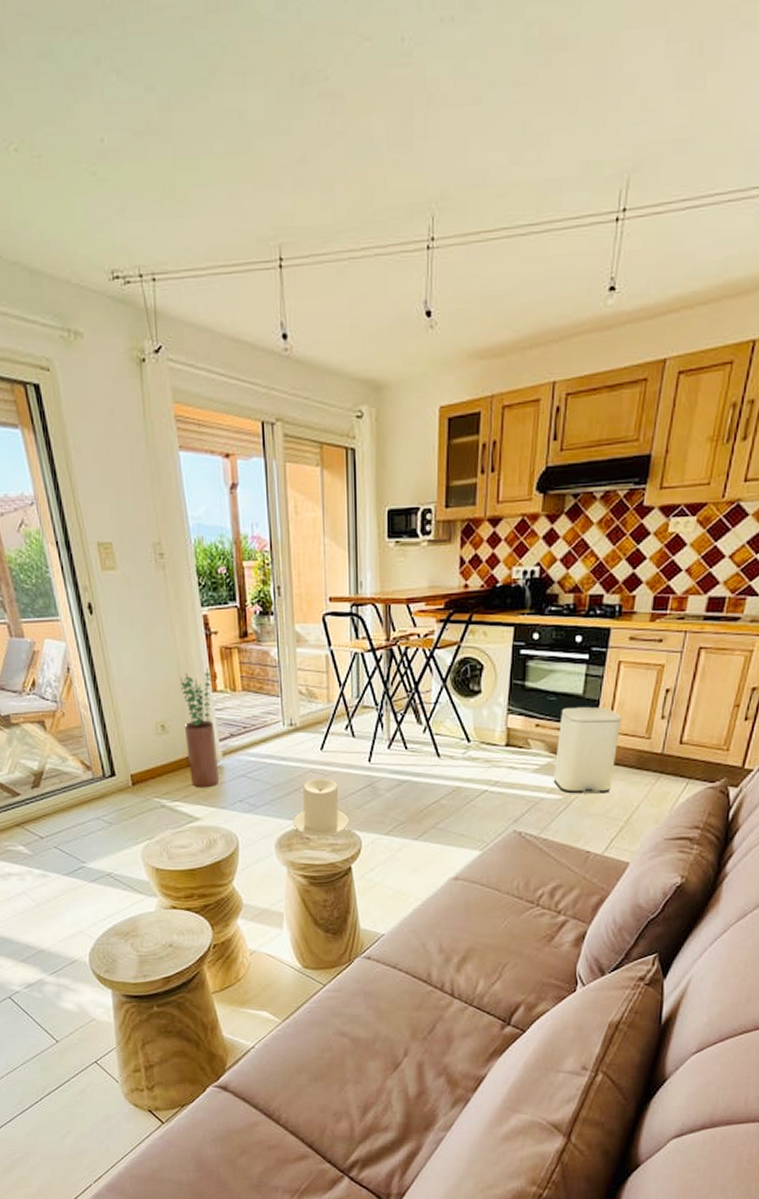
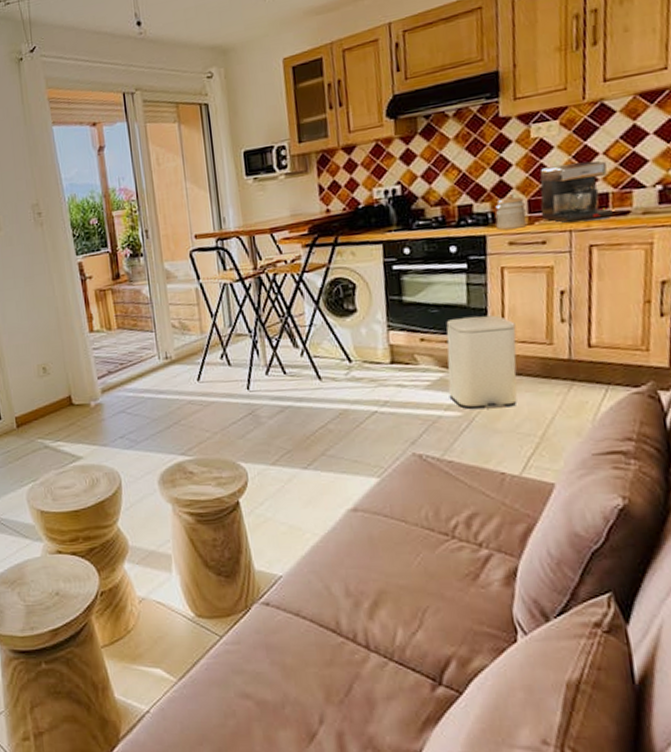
vase: present [181,668,220,788] -> none [60,310,100,427]
candle: present [293,777,349,837] -> none [174,408,232,471]
jar: none [621,587,651,624] -> present [495,193,526,231]
coffee maker: none [662,563,729,624] -> present [540,160,613,223]

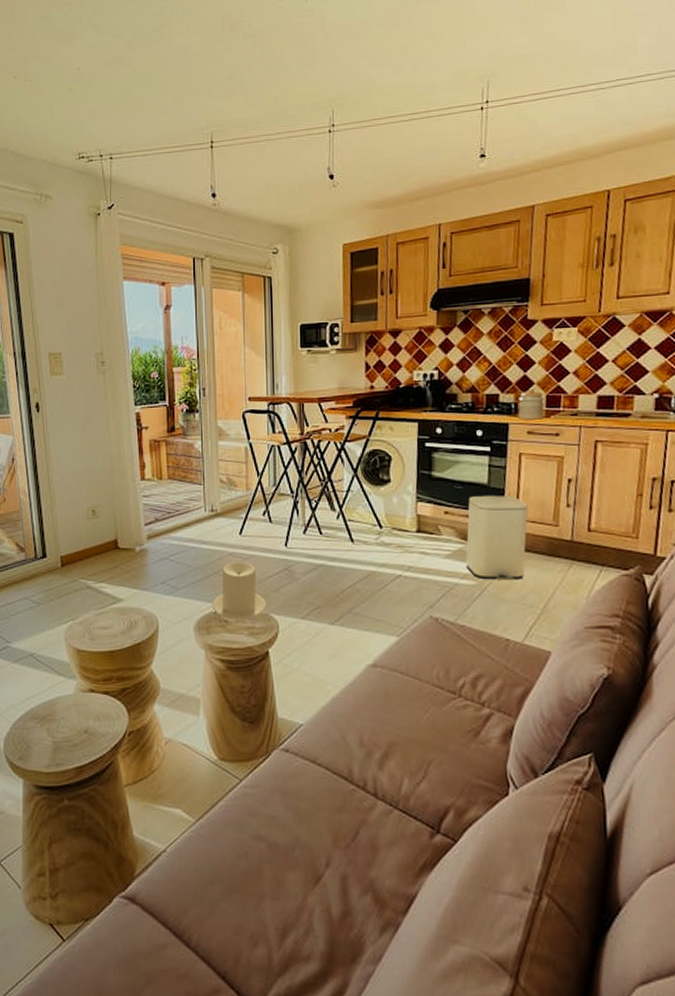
candle: none [174,408,232,471] -> present [212,561,266,620]
coffee maker: present [540,160,613,223] -> none [556,367,617,420]

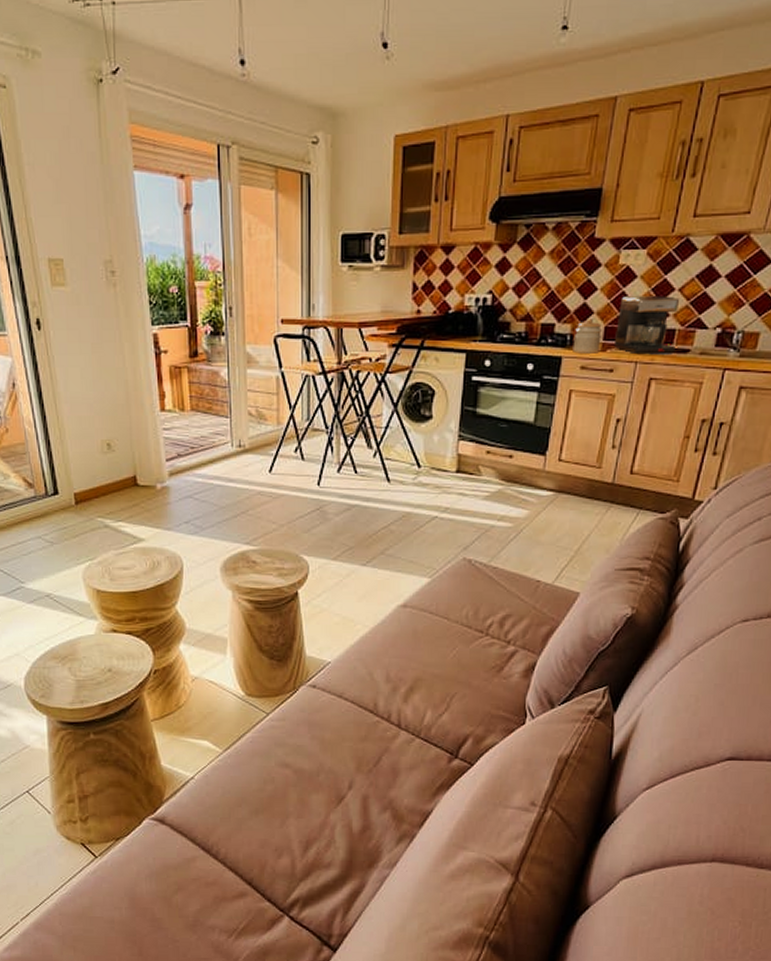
candle: present [212,561,266,620] -> none [239,500,296,561]
pedal bin: present [465,495,528,581] -> none [504,434,573,524]
coffee maker: none [556,367,617,420] -> present [613,296,679,355]

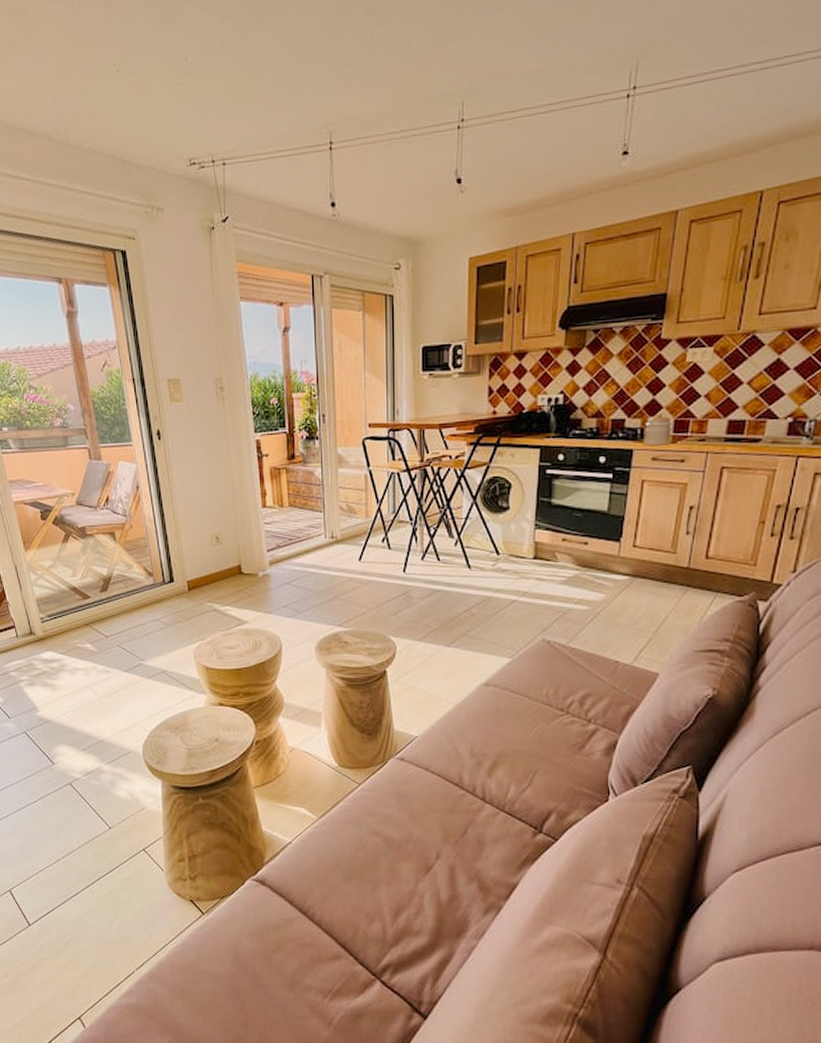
coffee maker: present [613,296,679,355] -> none [683,389,748,445]

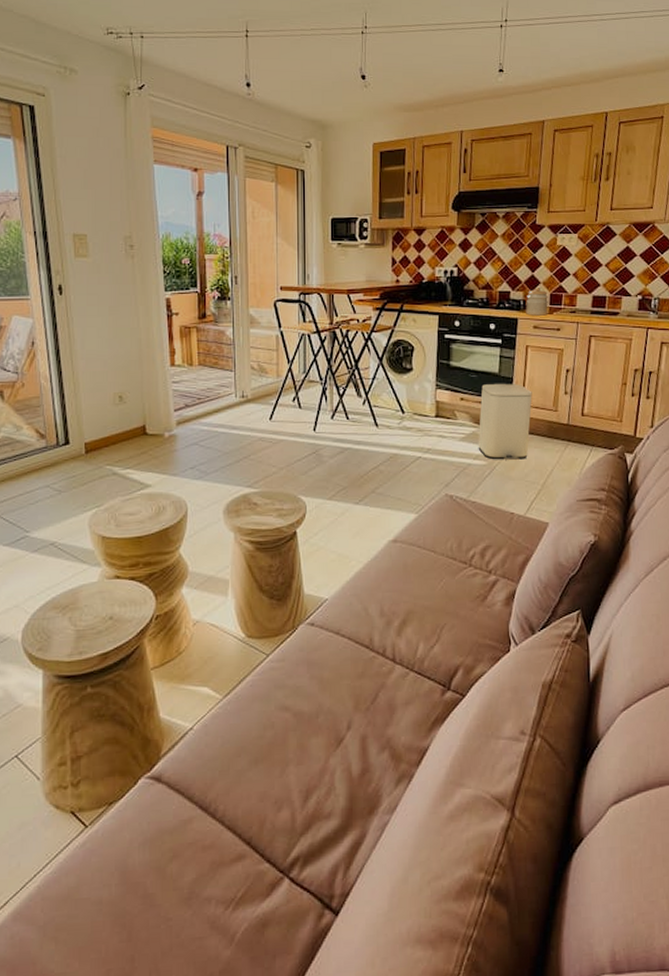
pedal bin: none [580,522,647,607] -> present [478,383,532,461]

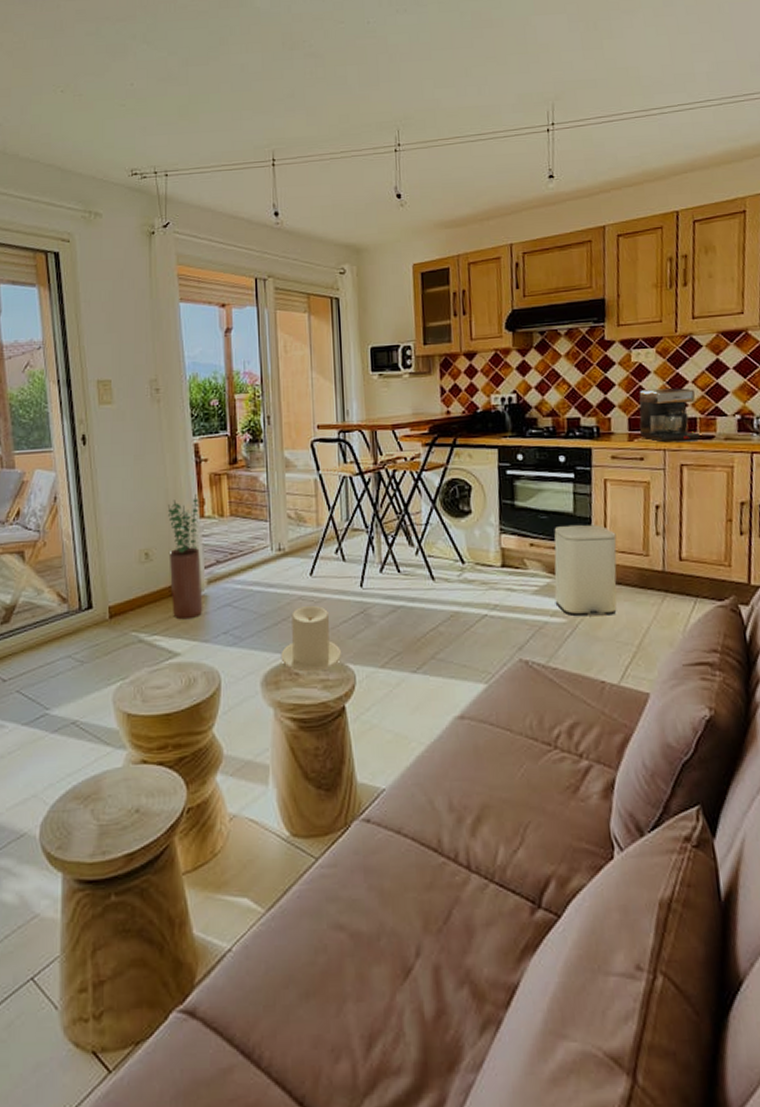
vase: none [141,345,173,456] -> present [168,494,203,620]
candle: none [241,445,294,503] -> present [281,605,341,672]
jar: present [526,286,548,316] -> none [600,410,627,445]
coffee maker: none [558,270,608,317] -> present [639,388,701,443]

